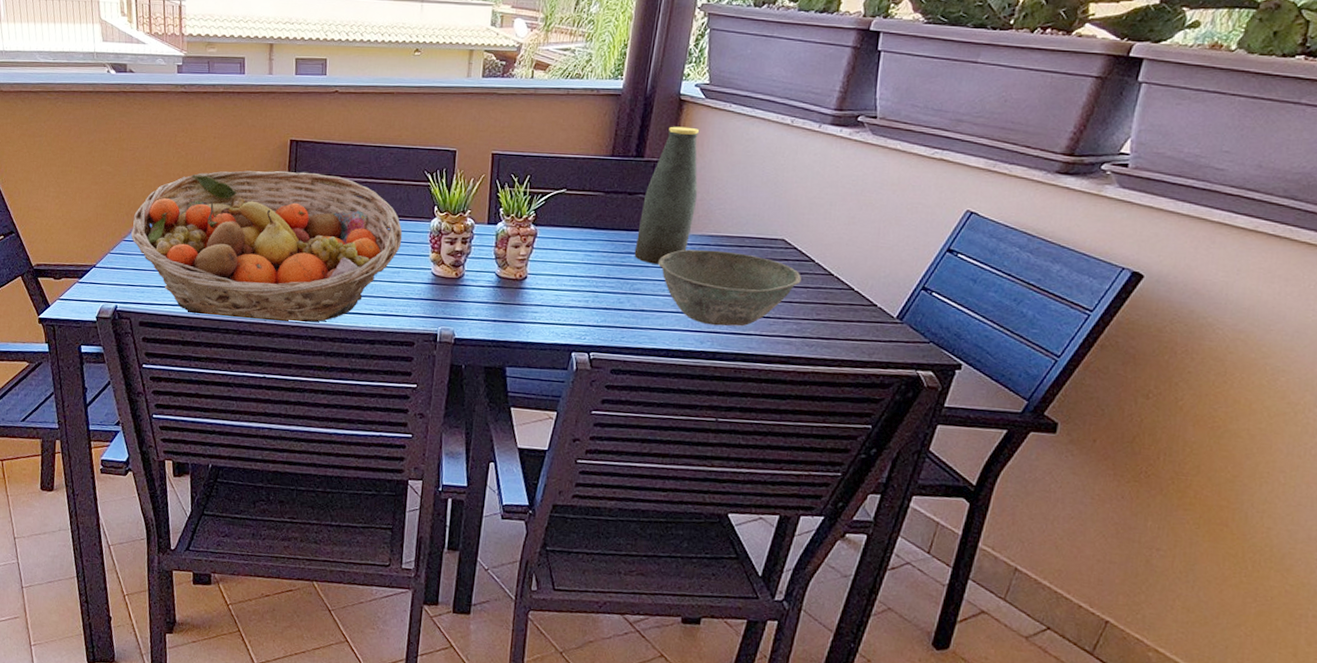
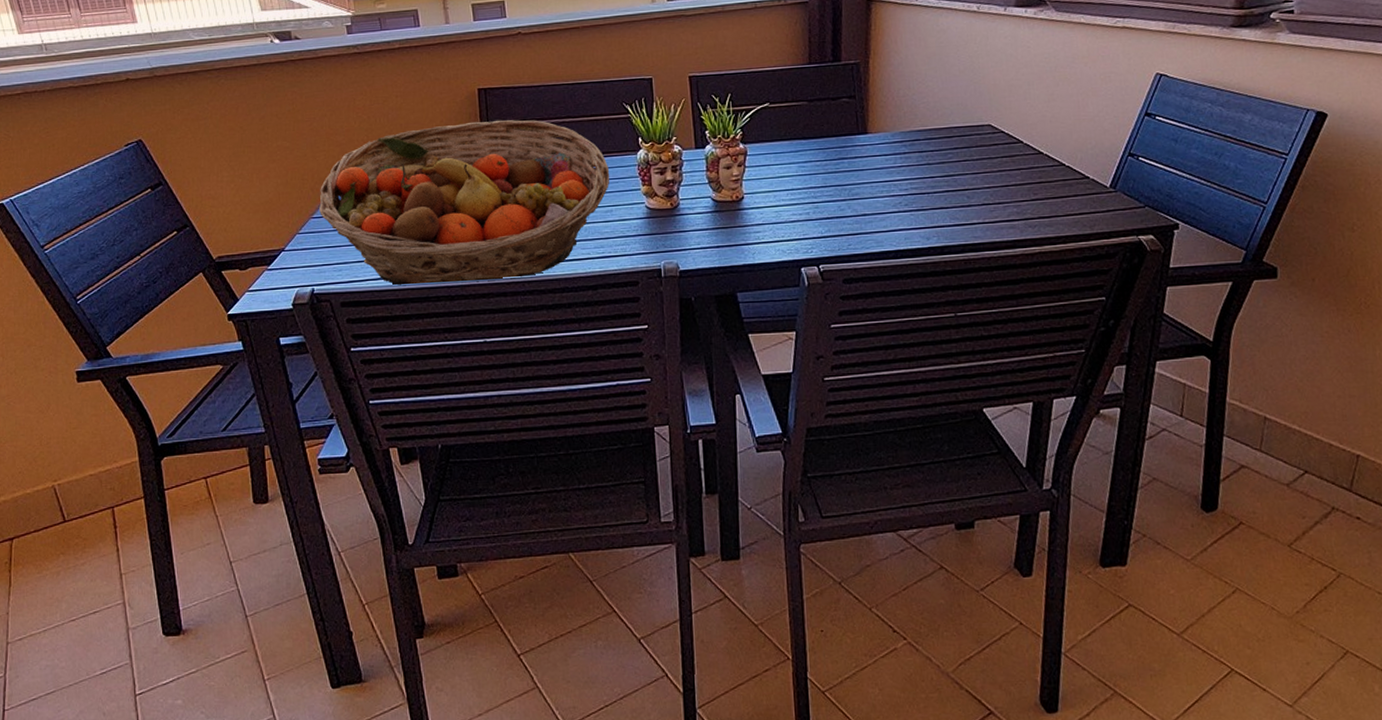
bottle: present [634,126,699,264] -> none [846,25,900,167]
bowl: present [657,249,801,327] -> none [871,143,1013,220]

